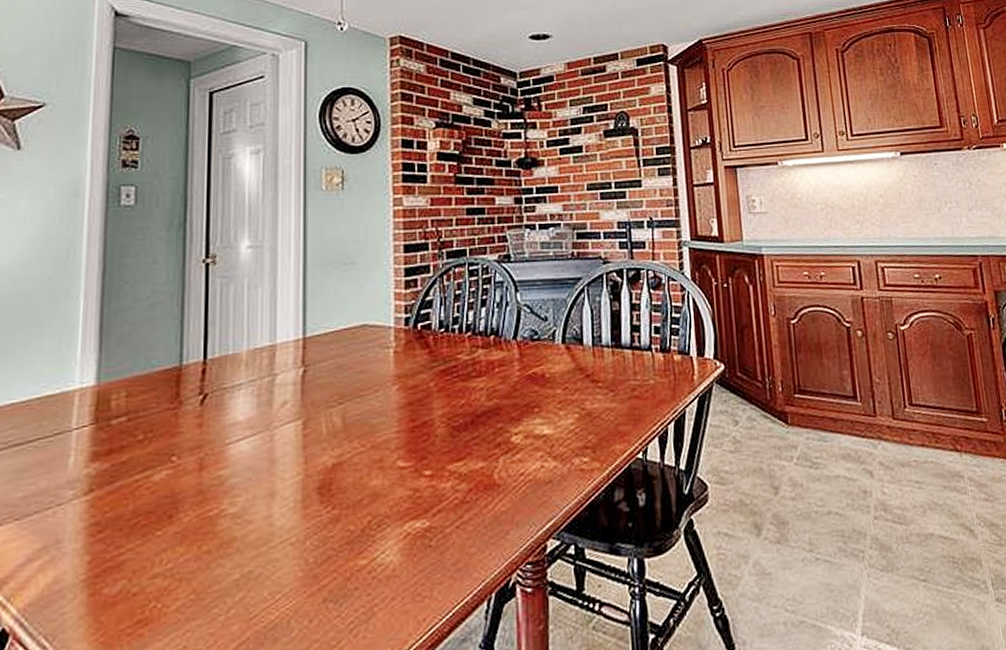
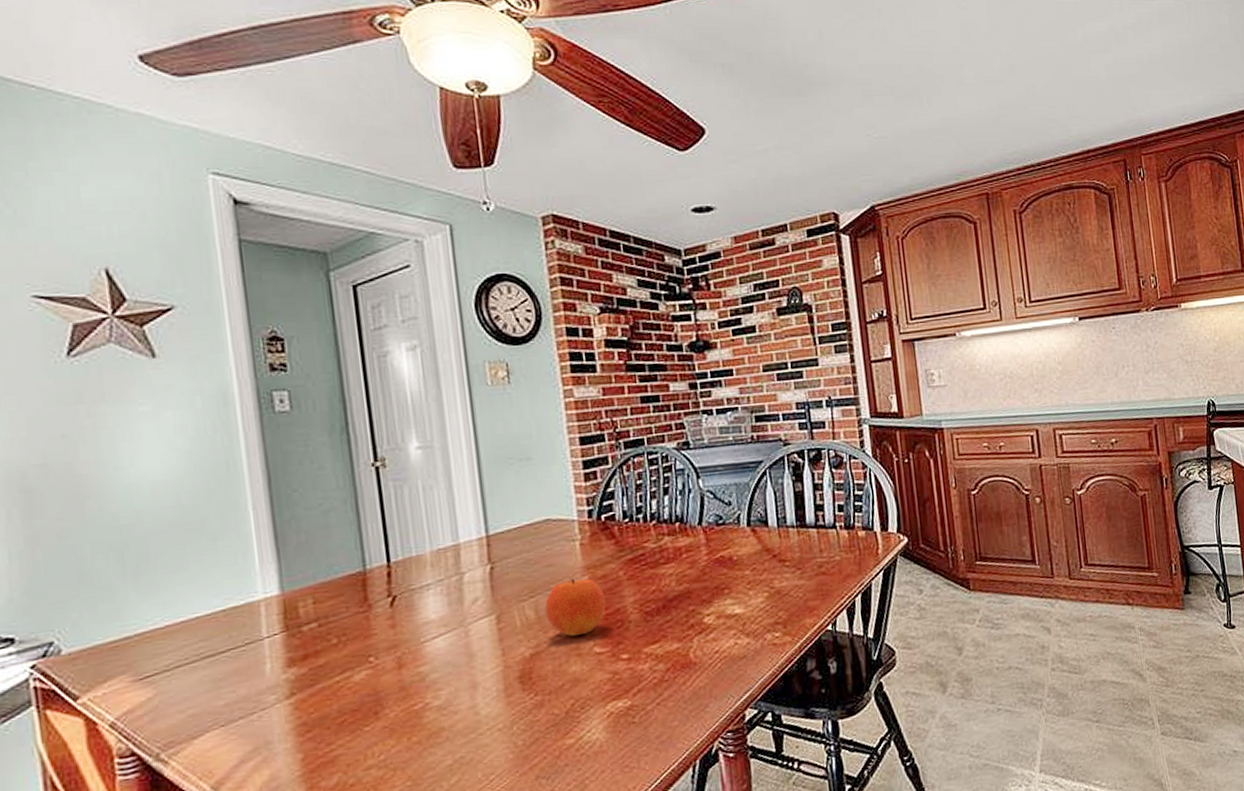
fruit: none [352,387,413,448] -> present [544,578,606,637]

